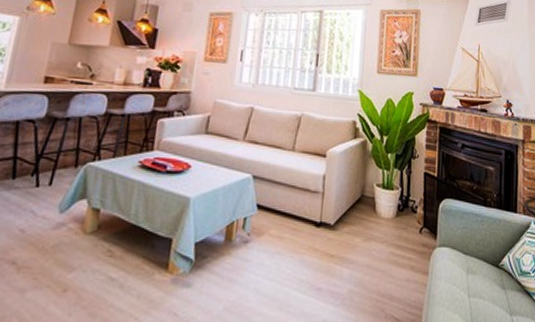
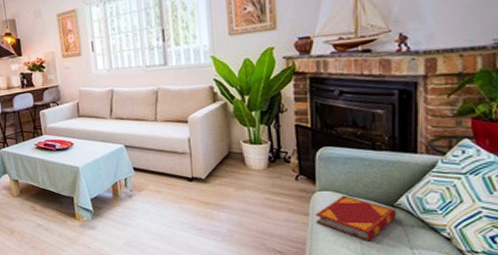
hardback book: none [434,253,501,307] -> present [316,195,397,242]

